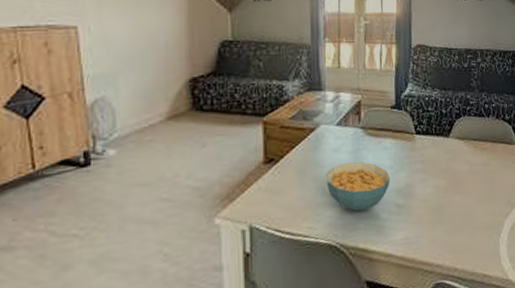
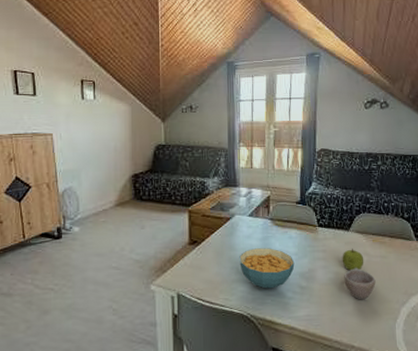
fruit: none [442,156,466,183] -> present [342,248,364,271]
cup: none [444,178,478,215] -> present [344,267,376,300]

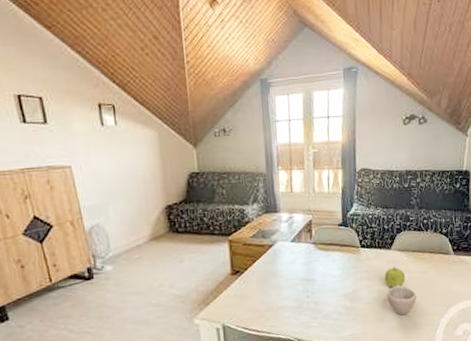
cereal bowl: present [239,248,295,289] -> none [283,272,339,313]

